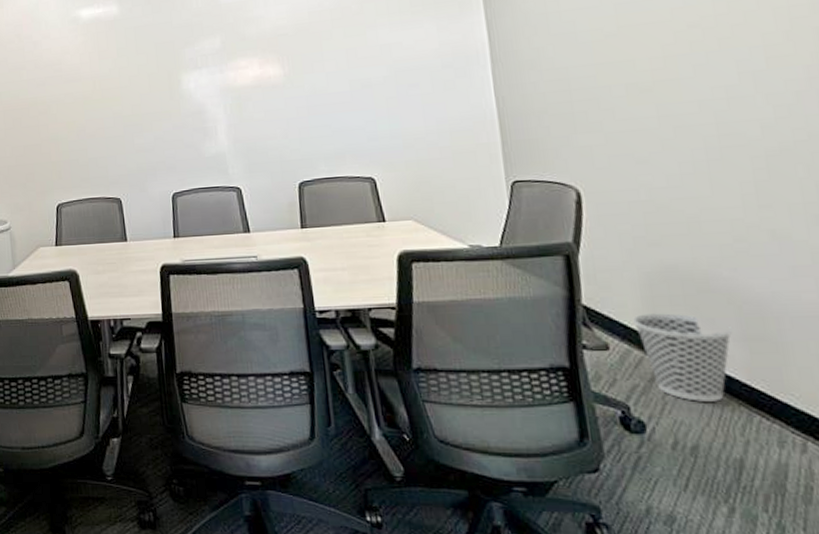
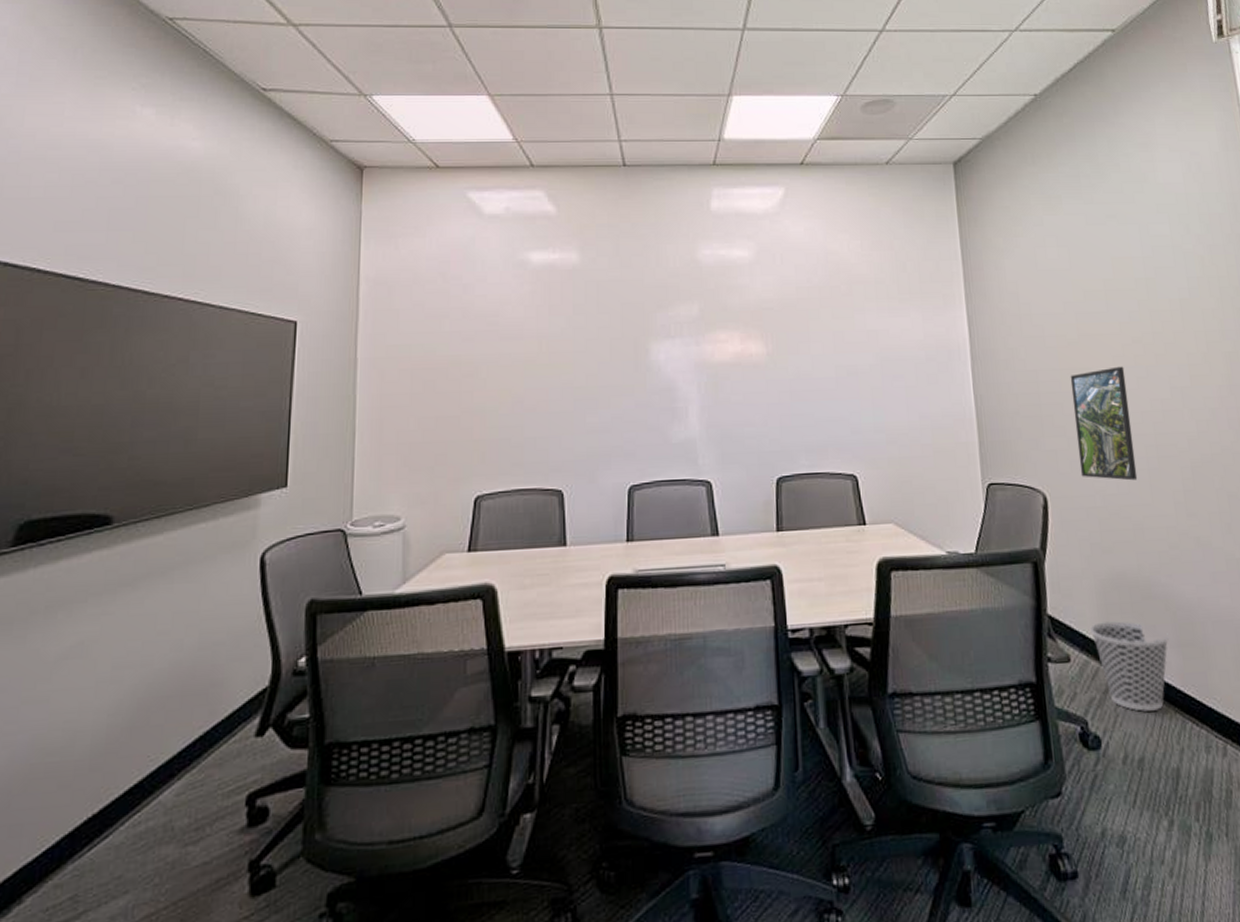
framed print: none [607,55,693,173] -> present [1070,366,1138,481]

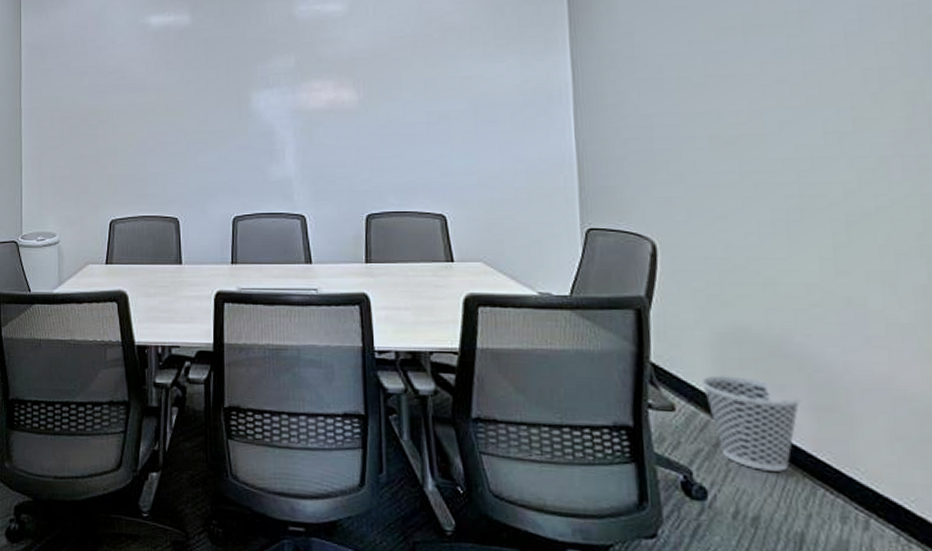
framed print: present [1070,366,1138,481] -> none [692,109,772,232]

